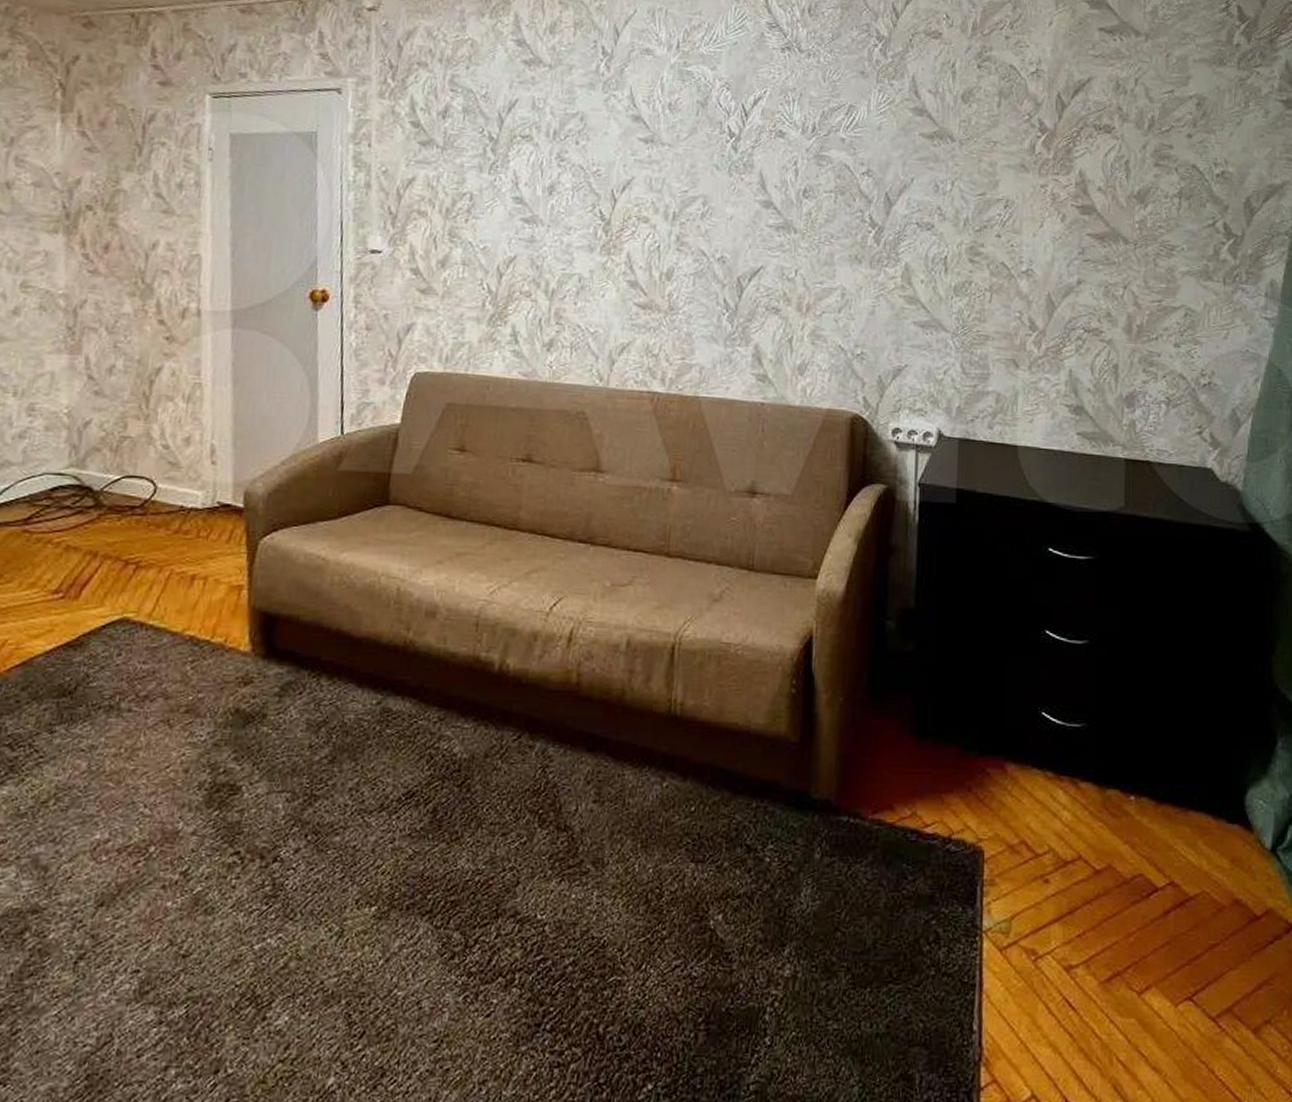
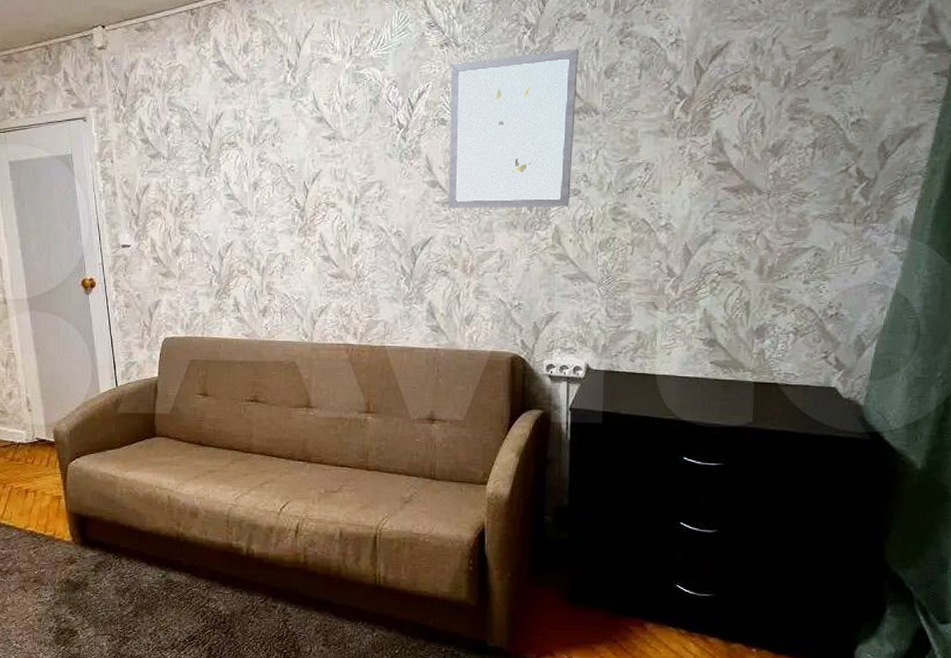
wall art: none [783,67,934,243] -> present [449,48,579,209]

